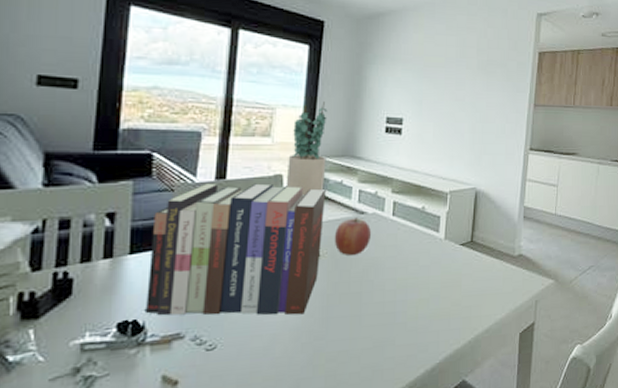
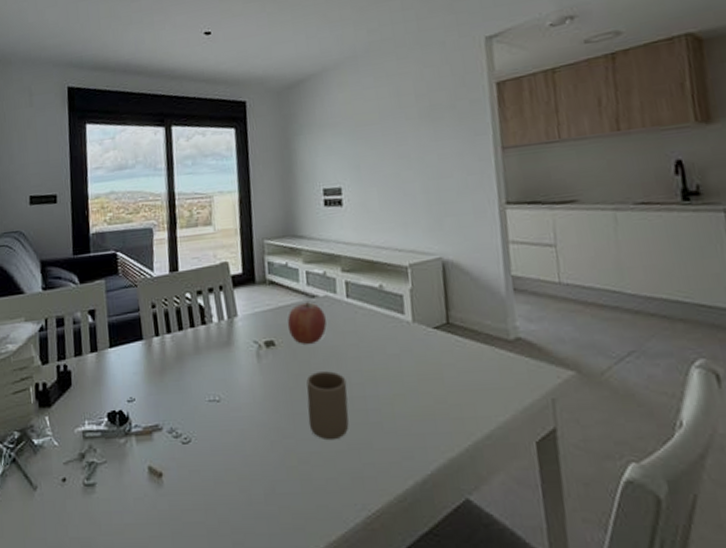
books: present [146,183,326,316] -> none [124,273,277,410]
vase: present [286,101,328,196] -> none [231,182,270,282]
cup: none [341,280,381,340] -> present [306,371,349,441]

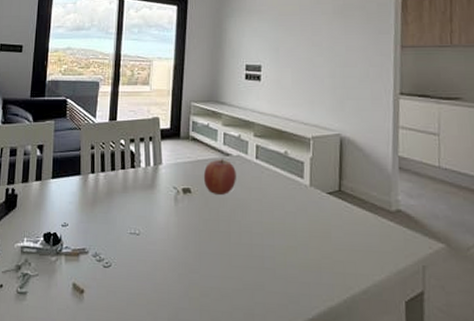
cup: present [306,371,349,441] -> none [212,219,248,280]

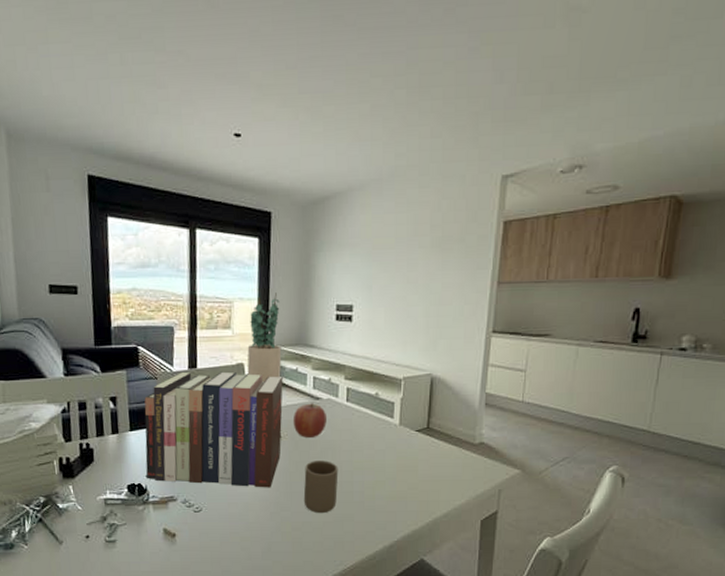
books: none [62,124,195,246] -> present [144,371,283,488]
vase: none [162,53,194,137] -> present [247,292,282,383]
cup: none [212,219,248,280] -> present [303,460,339,514]

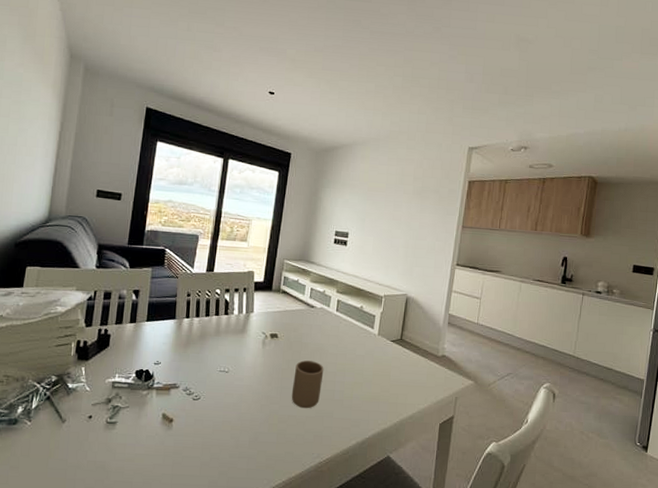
books: present [144,371,283,488] -> none [155,274,285,382]
vase: present [247,292,282,383] -> none [256,216,290,289]
fruit: present [292,403,328,437] -> none [289,310,319,340]

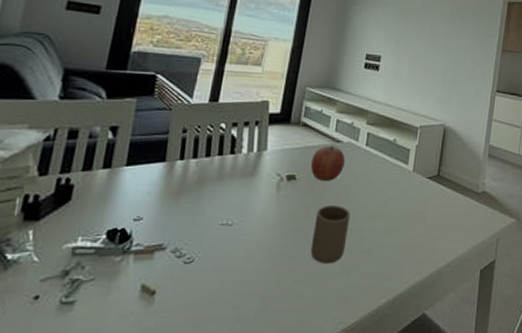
fruit: none [289,310,319,340] -> present [310,145,346,181]

